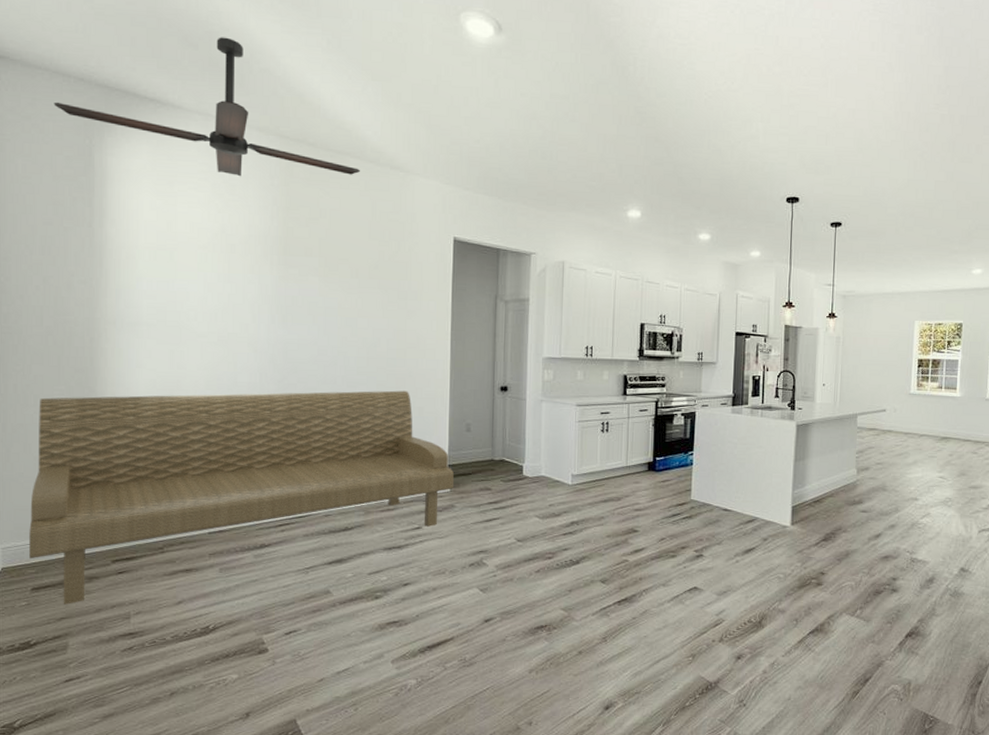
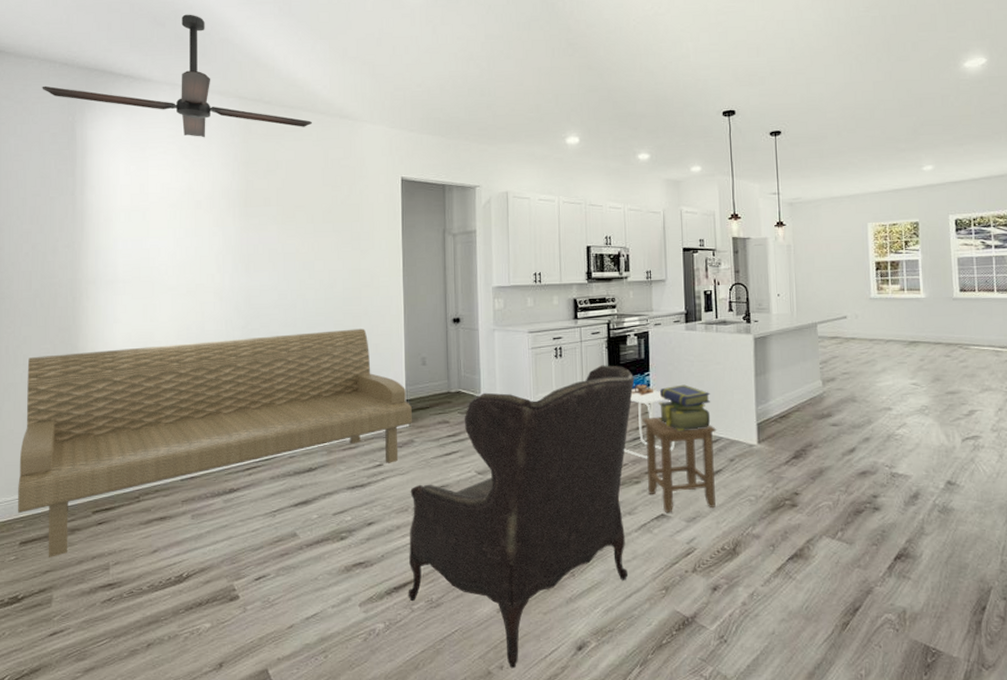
armchair: none [441,442,678,725] -> present [408,365,635,669]
side table: none [663,463,712,535] -> present [624,384,675,459]
stool: none [683,495,754,587] -> present [642,416,717,513]
stack of books: none [699,465,751,510] -> present [658,384,711,432]

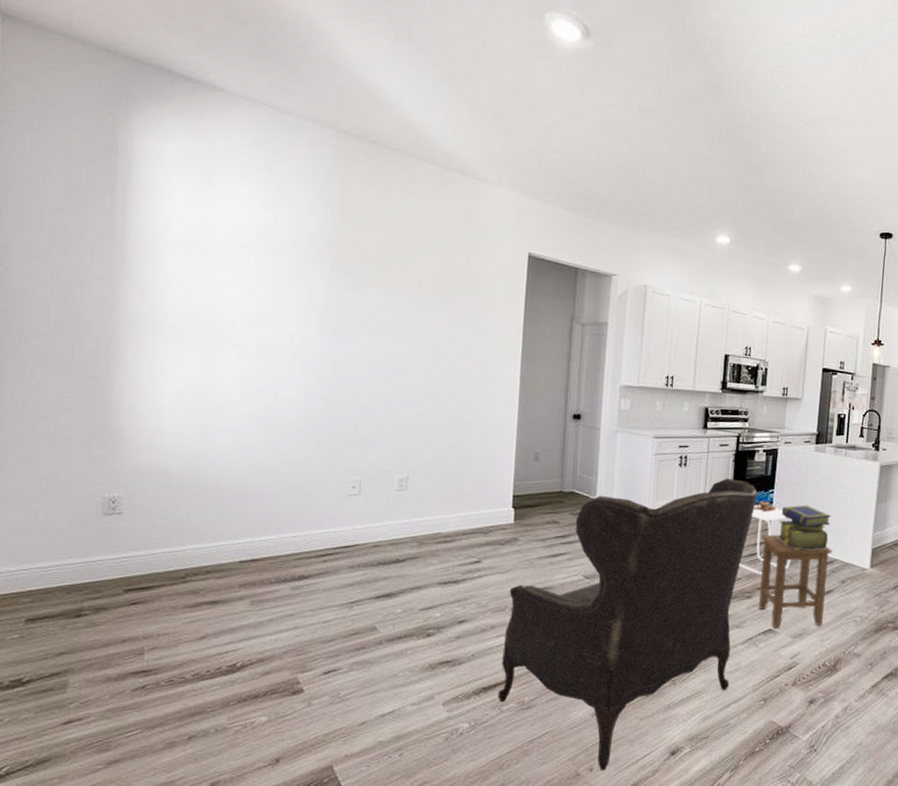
sofa: present [18,328,412,557] -> none [24,405,519,638]
ceiling fan: present [42,14,312,138] -> none [71,15,427,179]

